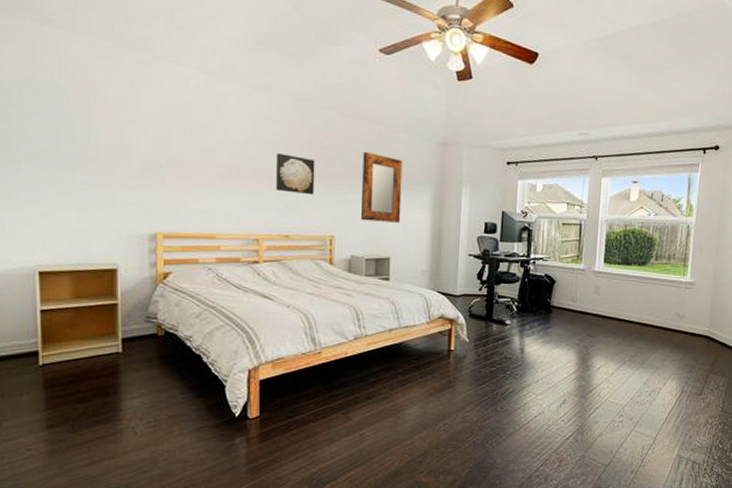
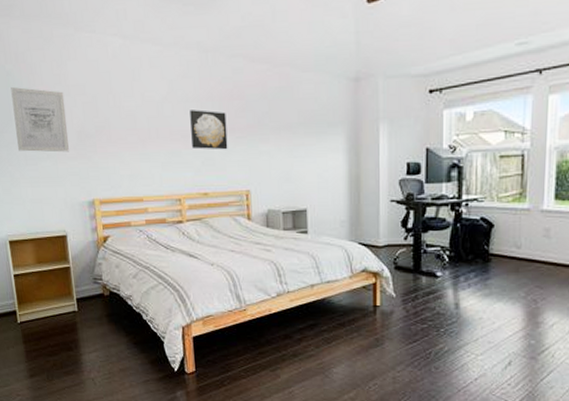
wall art: none [63,105,132,181] -> present [11,87,69,153]
home mirror: present [361,151,403,223] -> none [272,97,315,172]

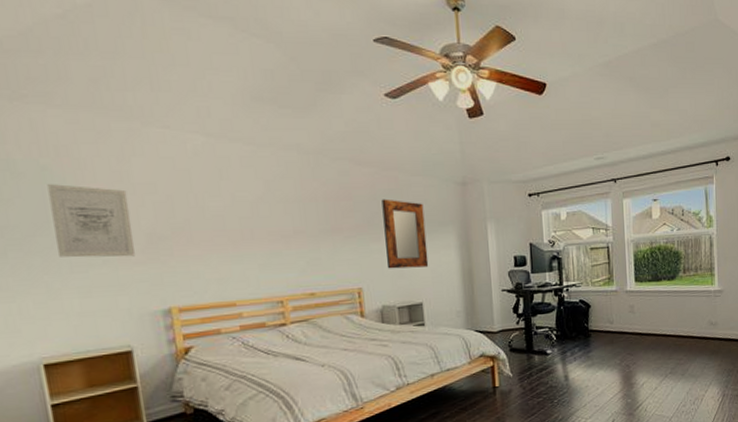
wall art: present [190,110,228,150] -> none [290,210,336,250]
home mirror: none [272,97,315,172] -> present [381,199,429,269]

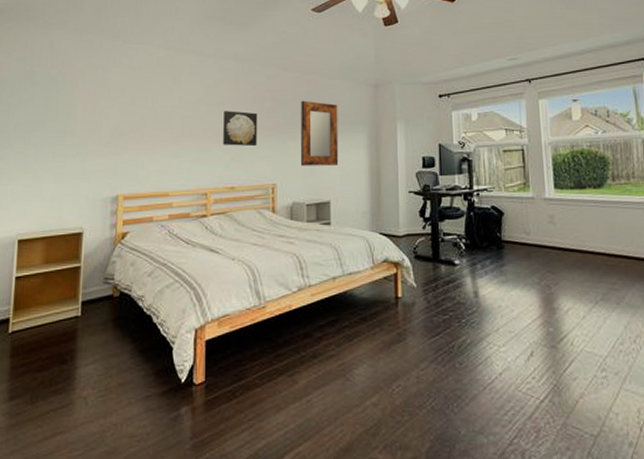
wall art: present [47,184,135,258] -> none [48,90,104,150]
wall art: none [290,210,336,250] -> present [223,110,258,147]

